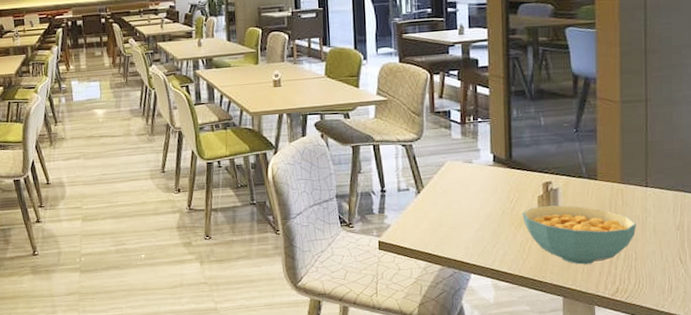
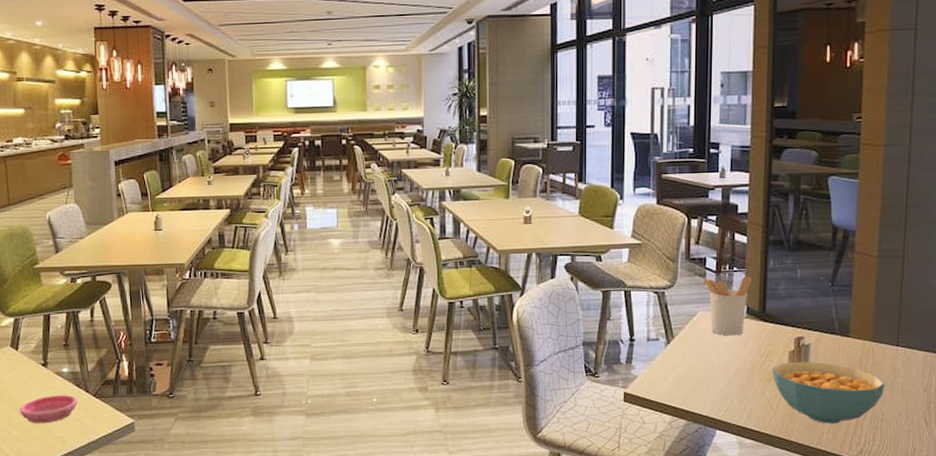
utensil holder: none [448,125,497,184] -> present [703,275,753,336]

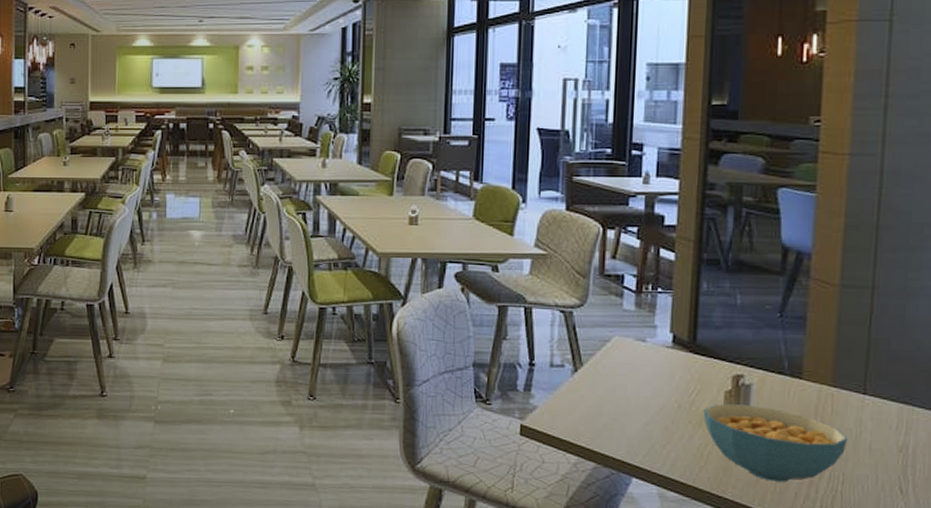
utensil holder: present [703,275,753,336] -> none [619,298,681,368]

